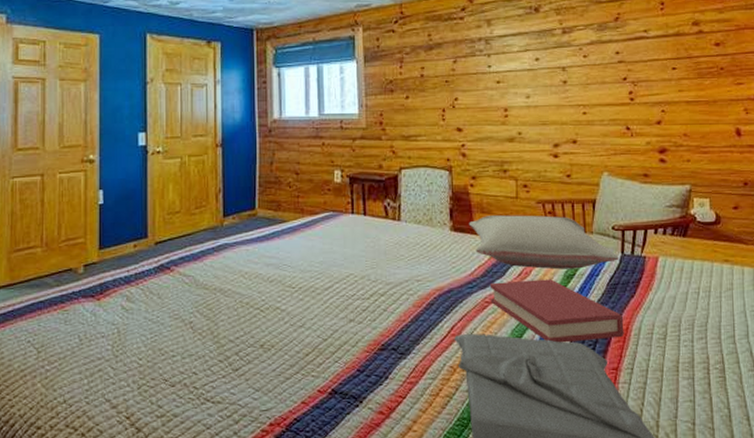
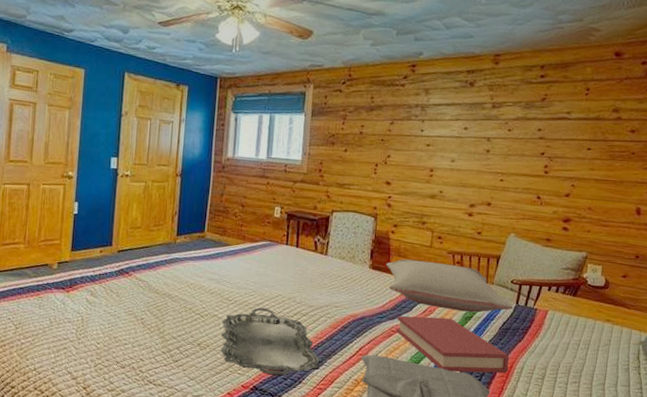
serving tray: none [287,291,407,373] -> present [221,307,319,376]

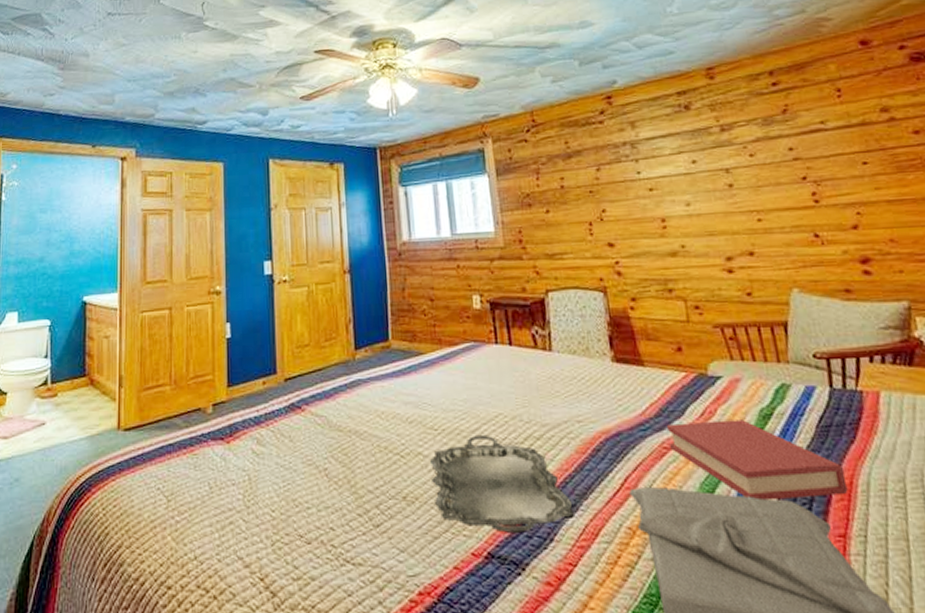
pillow: present [385,259,514,313] -> none [632,342,828,408]

